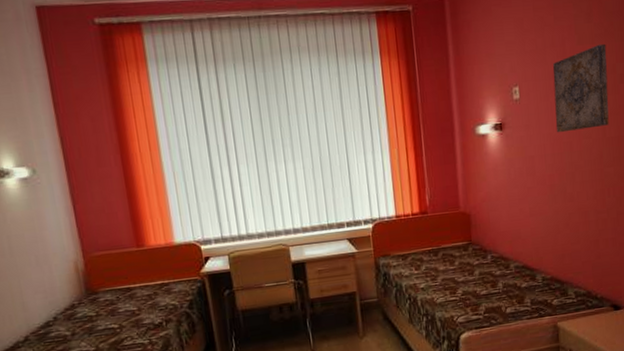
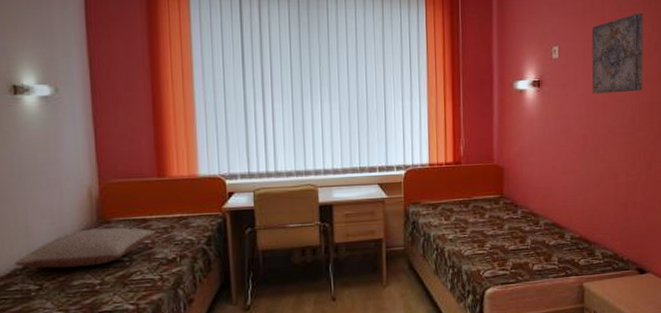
pillow: none [16,296,140,340] -> present [15,227,155,269]

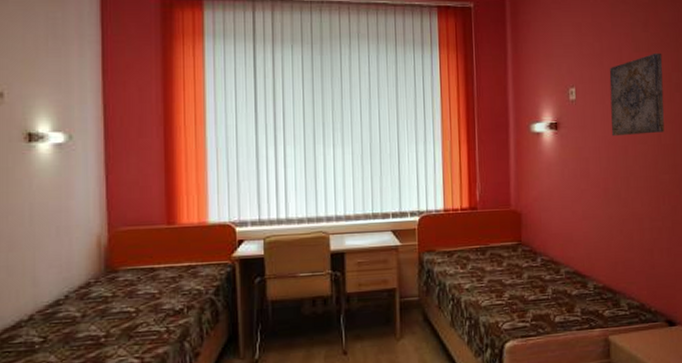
pillow: present [15,227,155,269] -> none [20,277,163,320]

